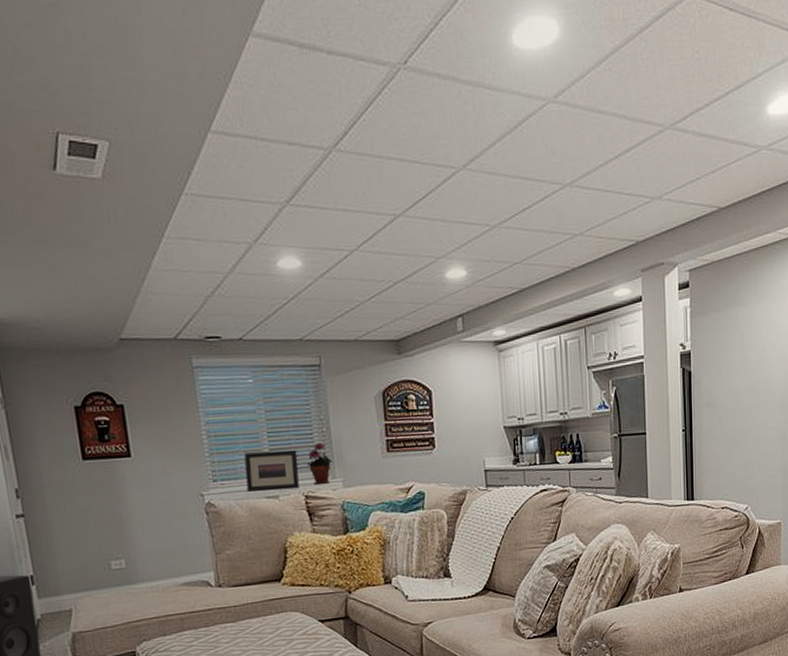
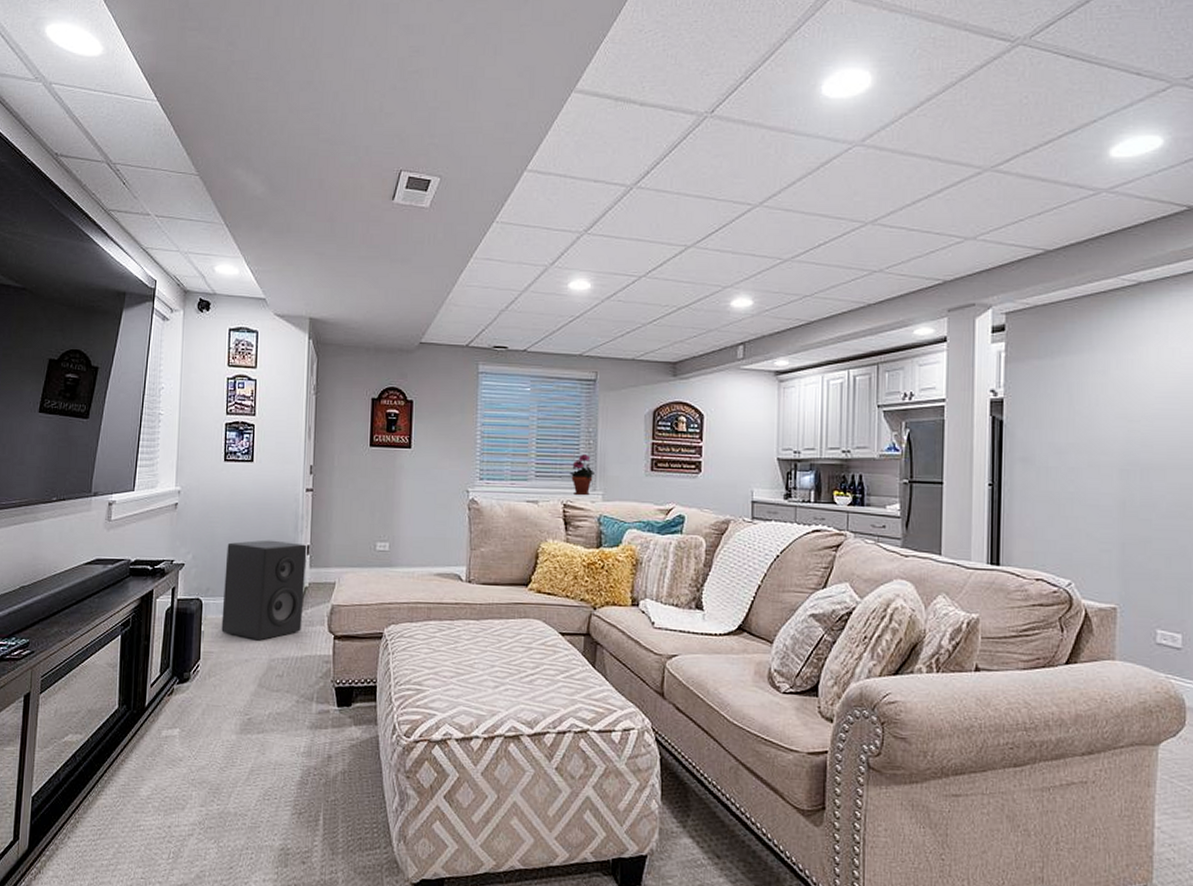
picture frame: present [244,449,300,493] -> none [510,456,562,497]

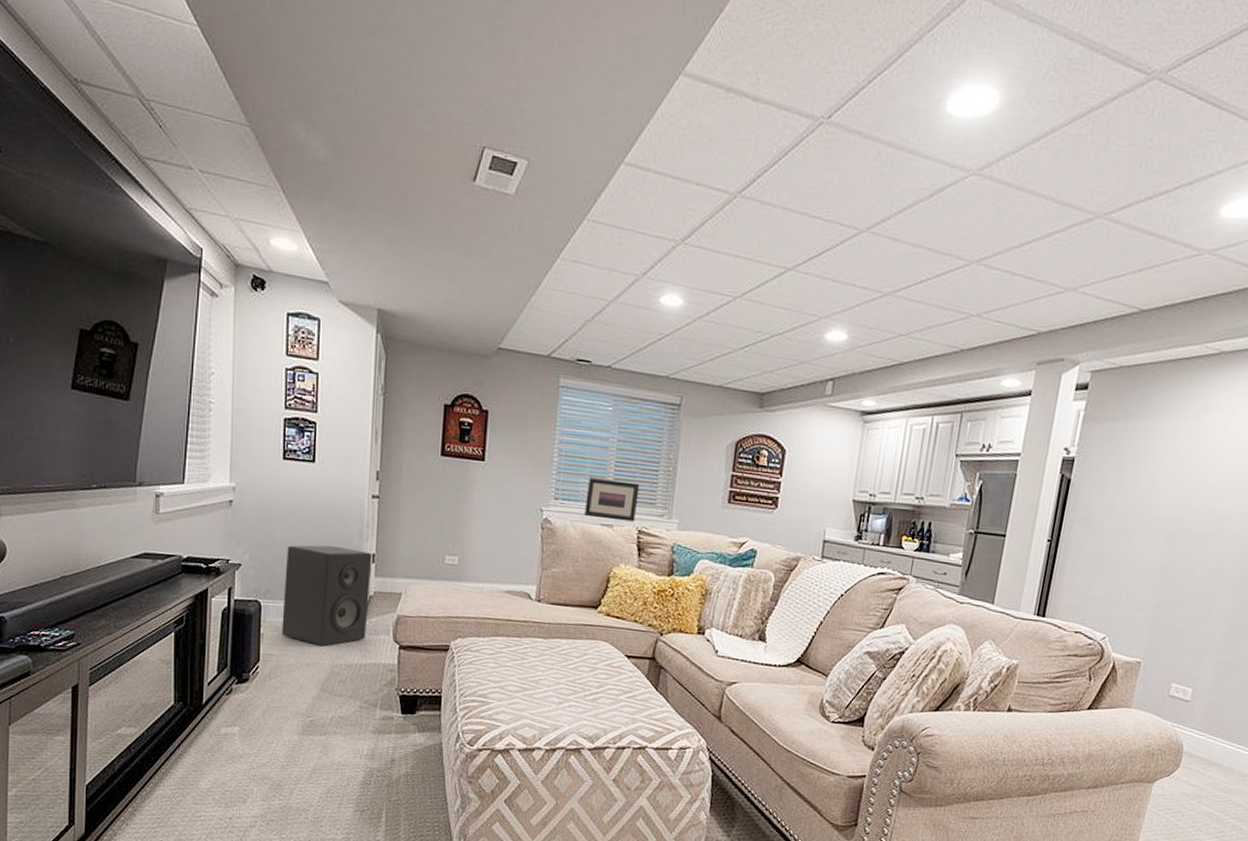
picture frame: none [510,456,562,497] -> present [584,478,640,522]
potted plant: present [570,454,595,496] -> none [647,481,672,524]

